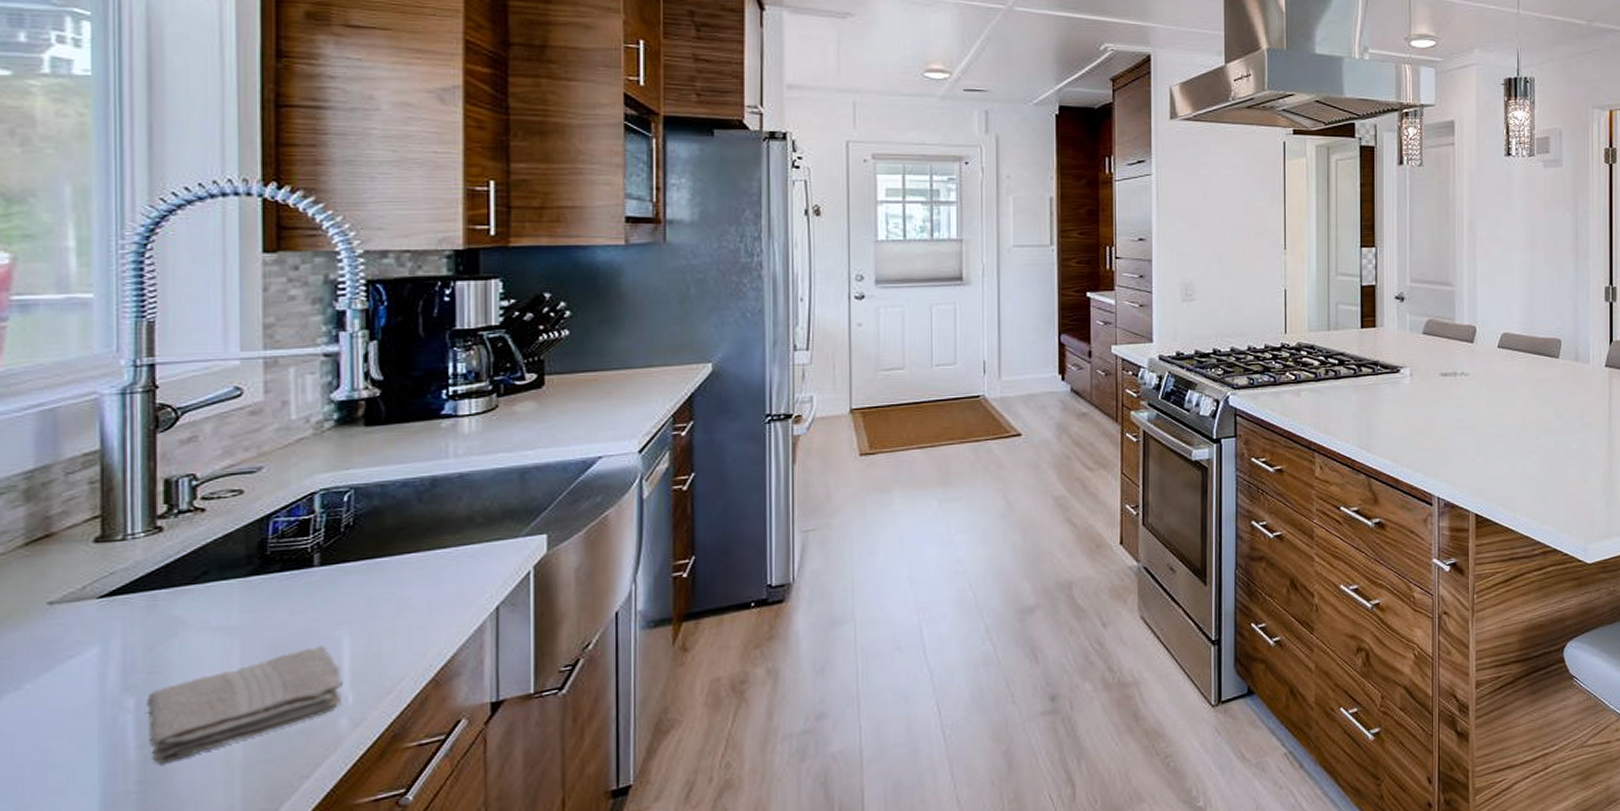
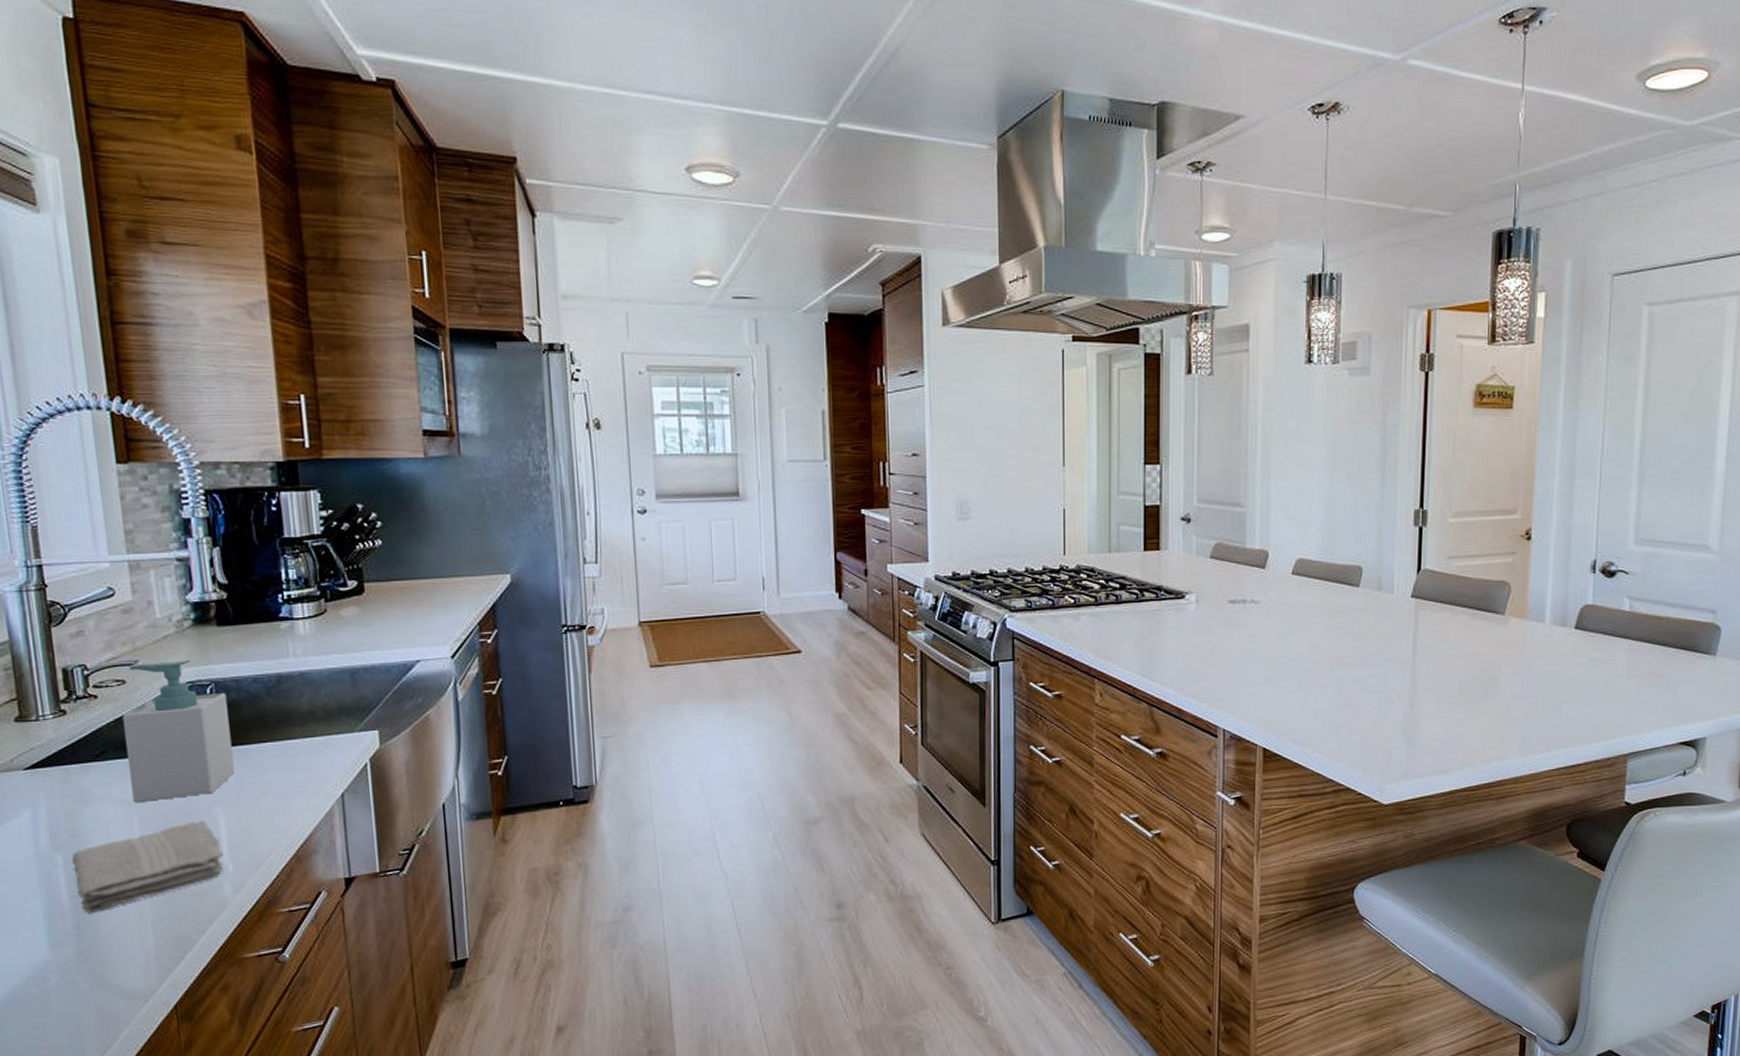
soap bottle: none [234,464,368,630] -> present [122,660,235,803]

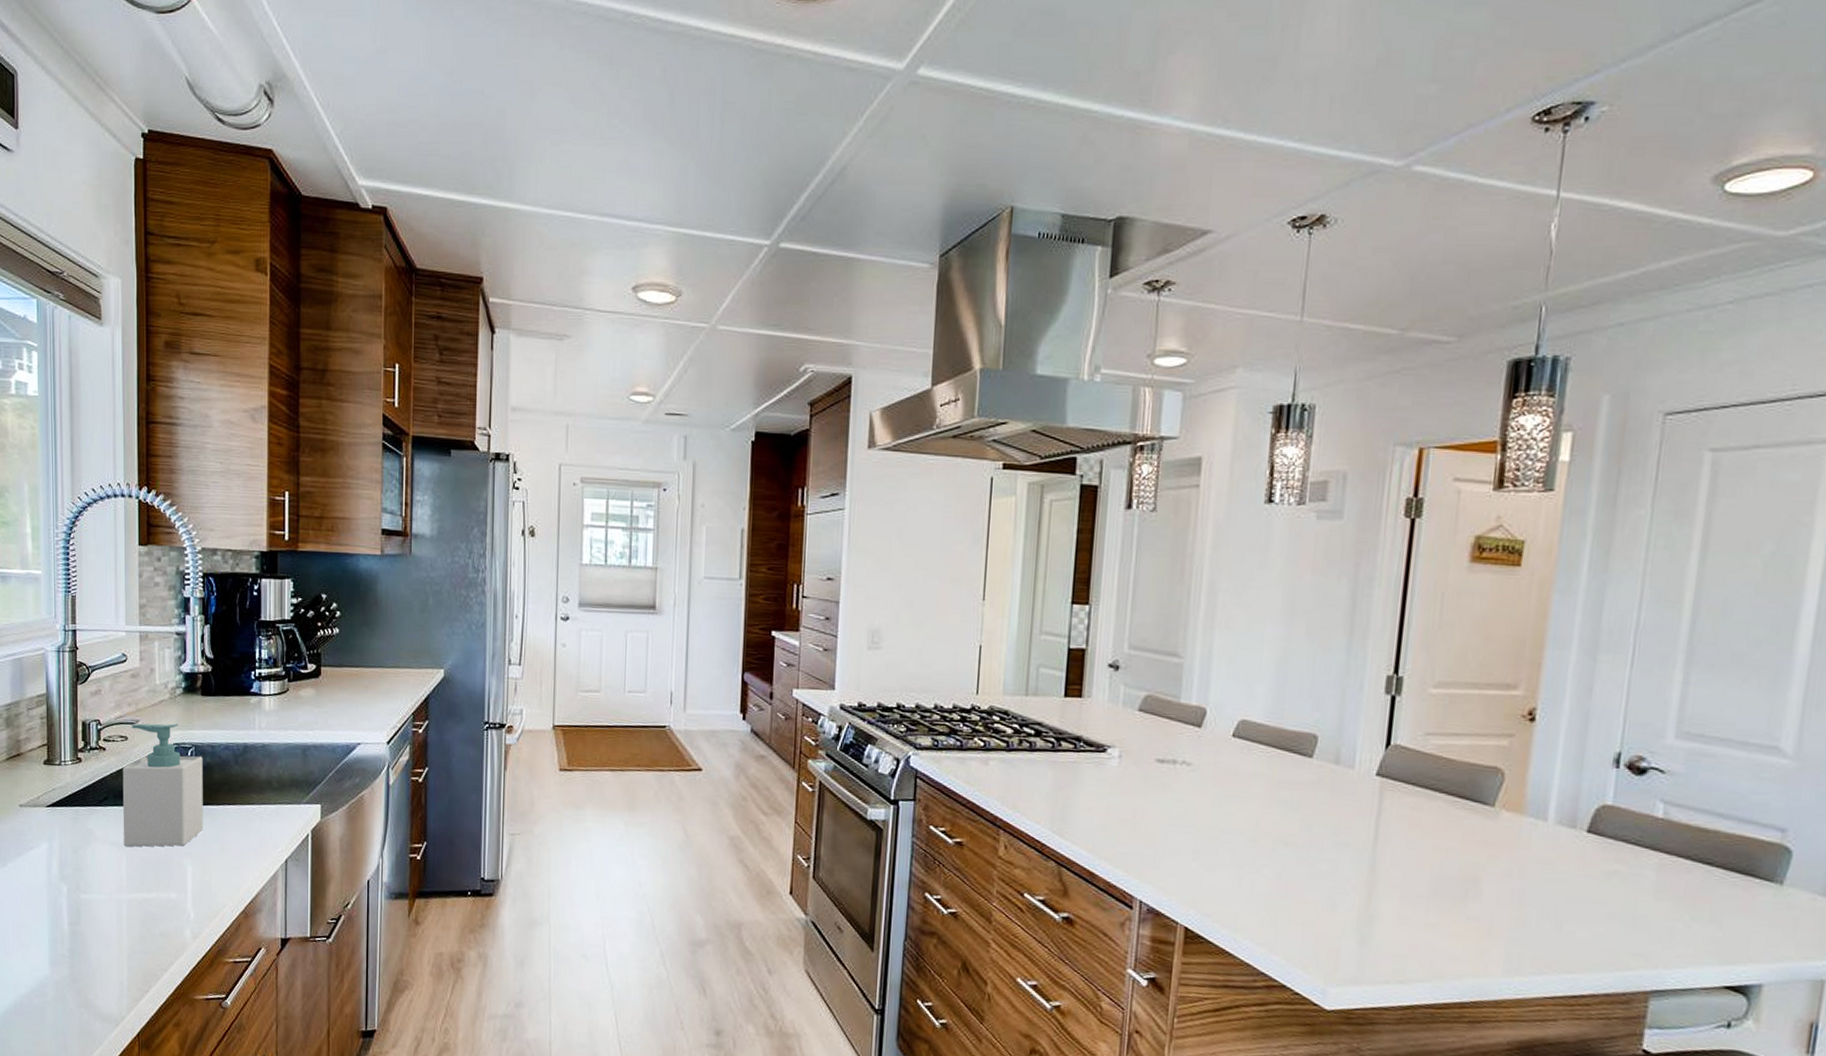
washcloth: present [72,820,223,913] -> none [74,868,187,940]

